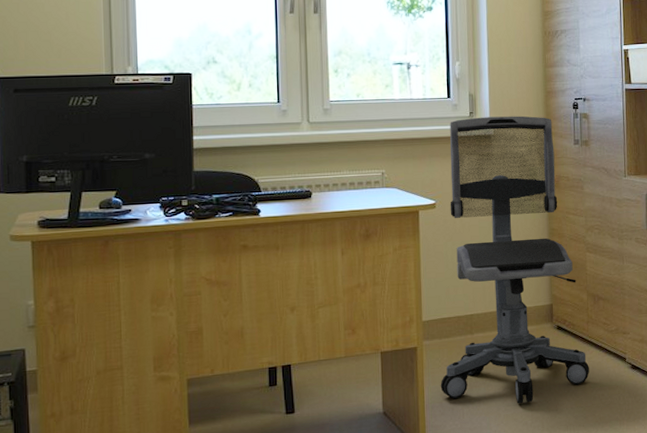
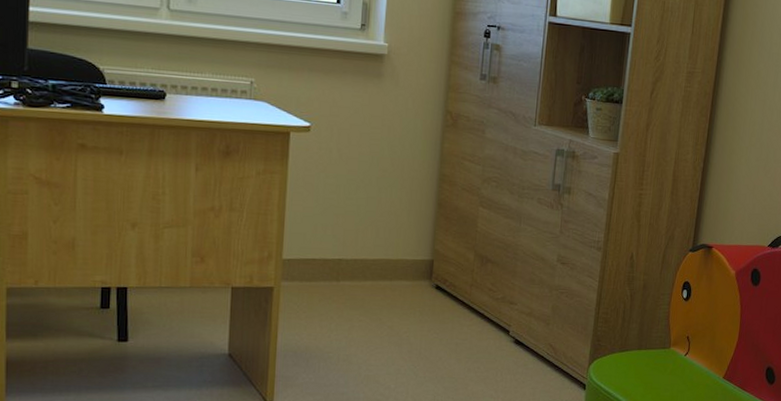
office chair: present [440,116,589,404] -> none [296,30,467,365]

